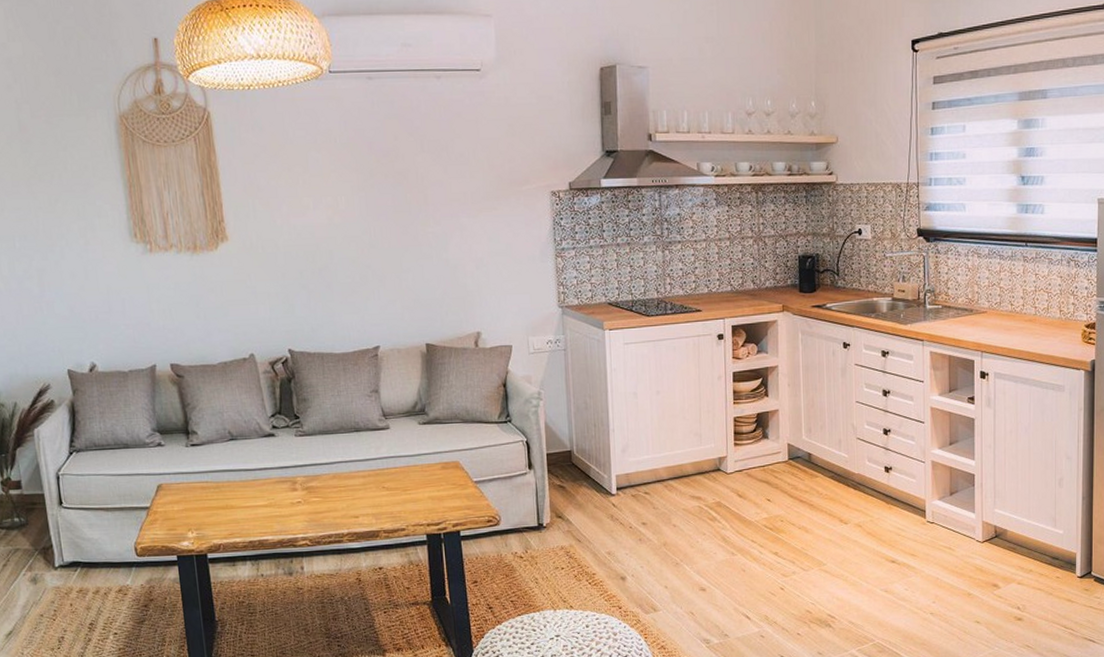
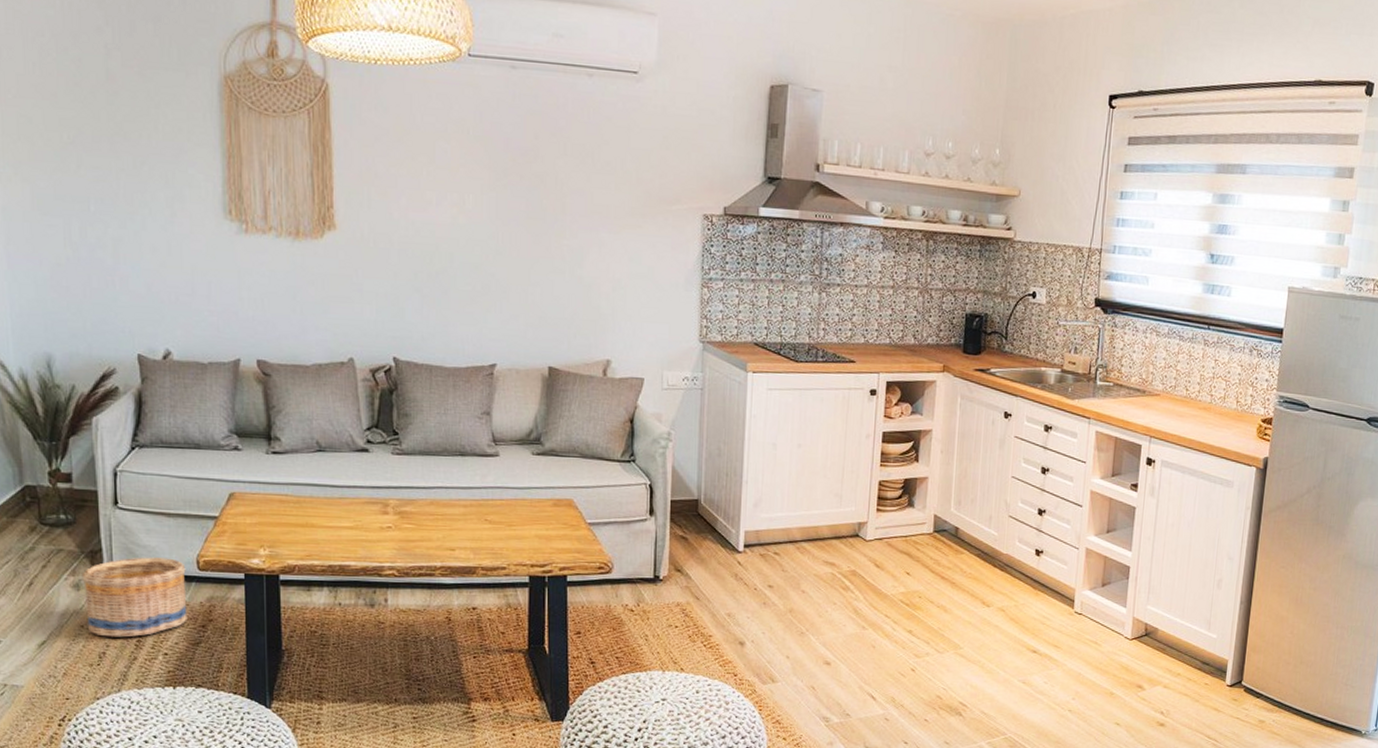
basket: none [37,548,132,623] -> present [81,557,187,638]

